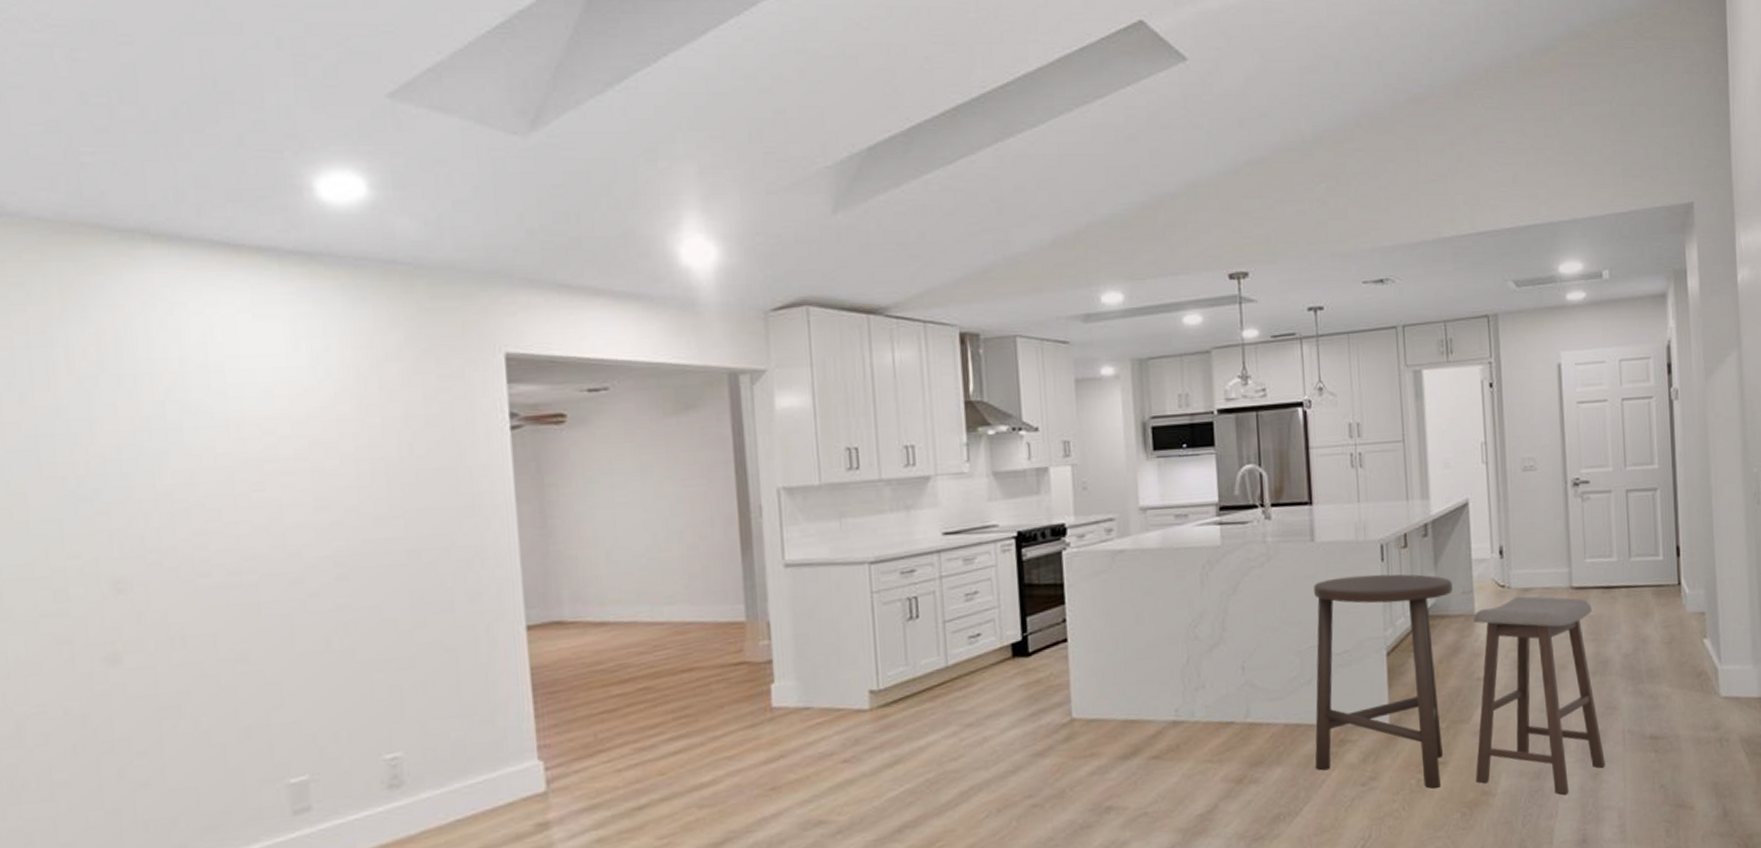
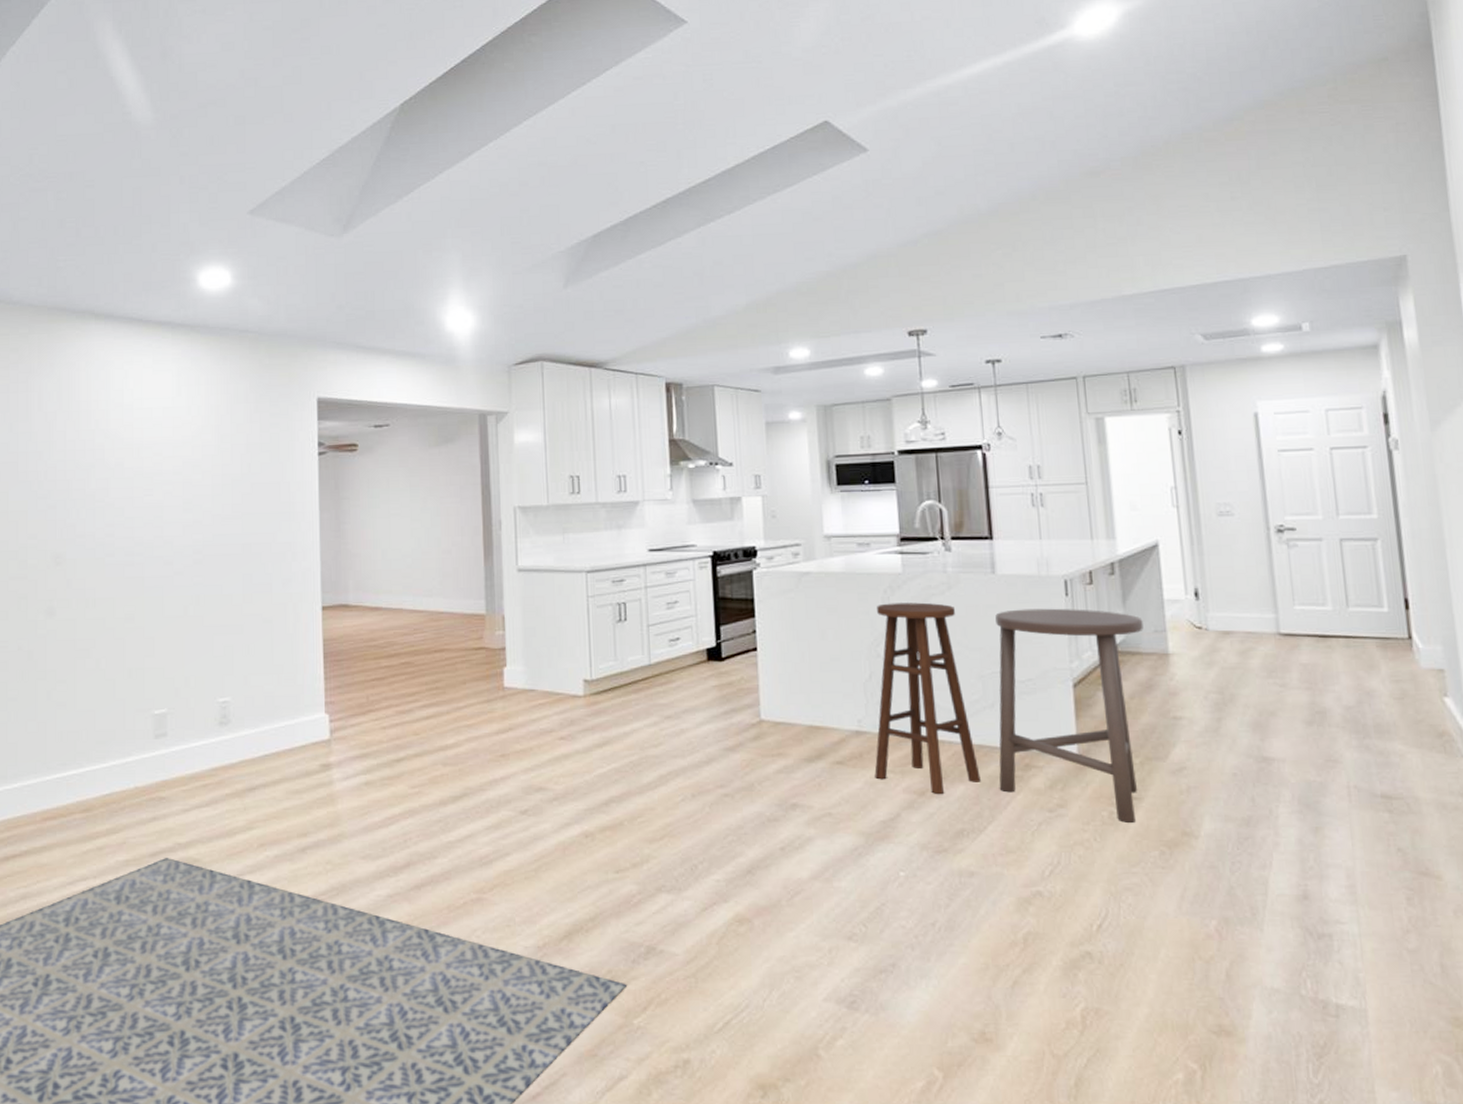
bar stool: none [1192,576,1297,780] -> present [874,602,981,794]
bar stool: present [1473,596,1605,795] -> none [1167,639,1328,845]

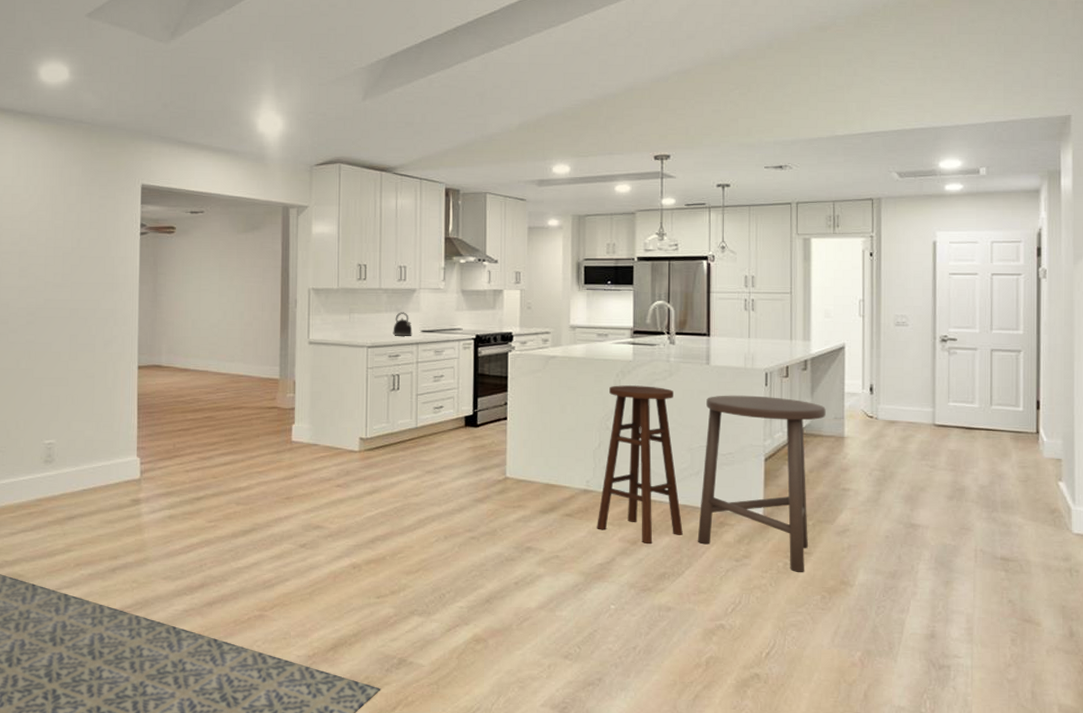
kettle: none [615,529,638,558] -> present [393,312,412,337]

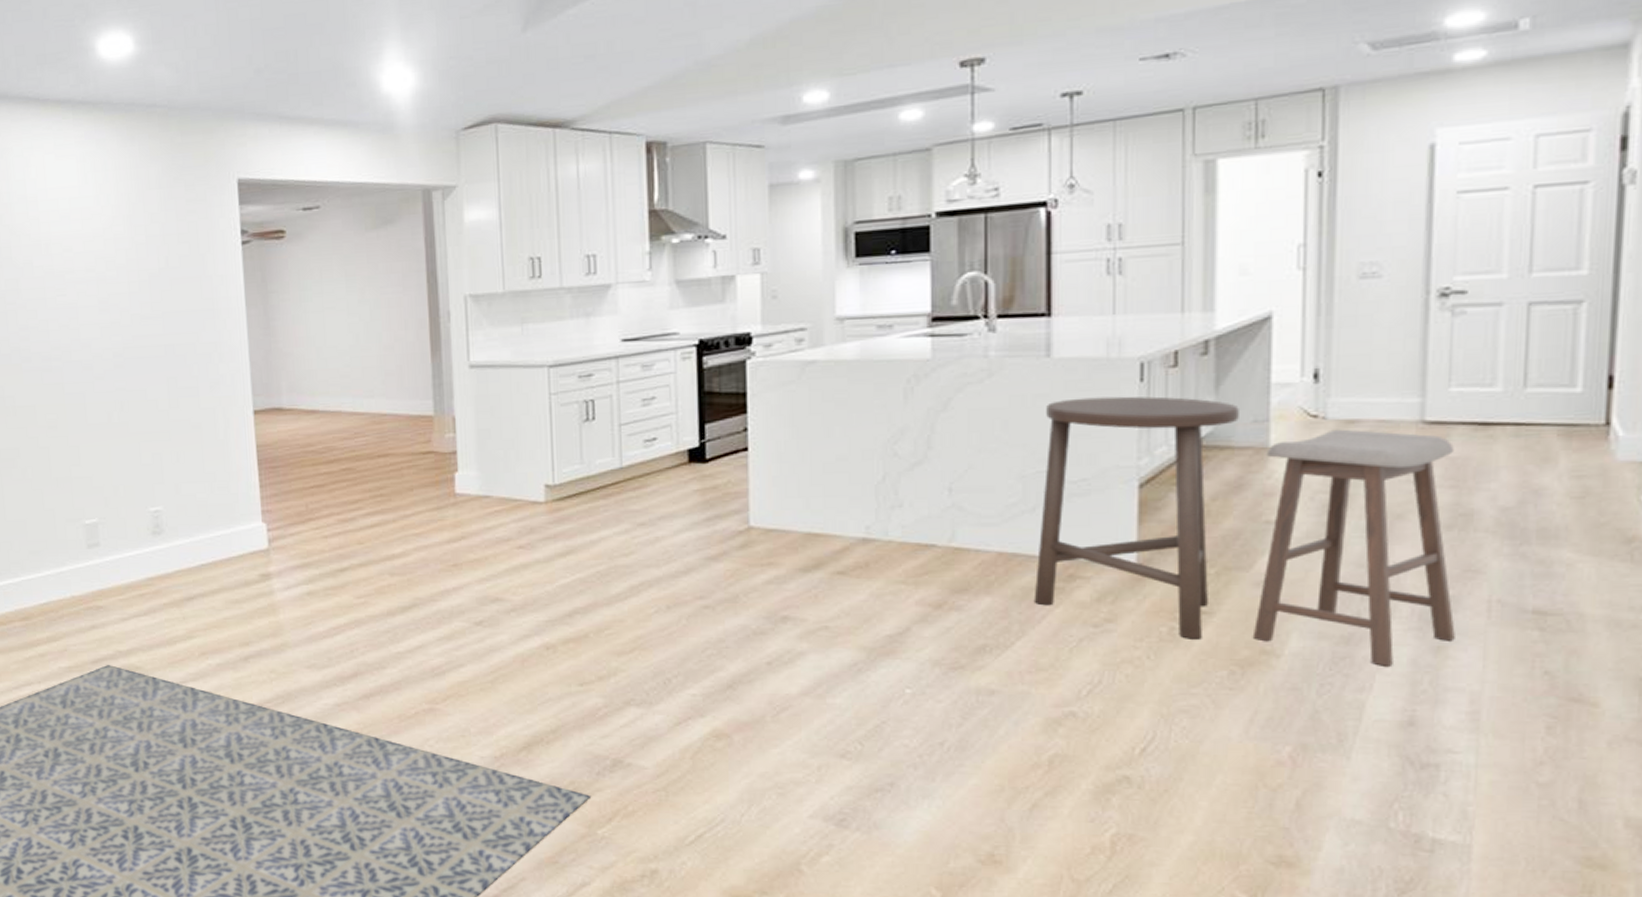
kettle: present [393,312,412,337] -> none [582,316,609,350]
bar stool: present [597,385,683,544] -> none [882,392,1012,607]
bar stool: none [835,427,957,595] -> present [1252,429,1455,666]

